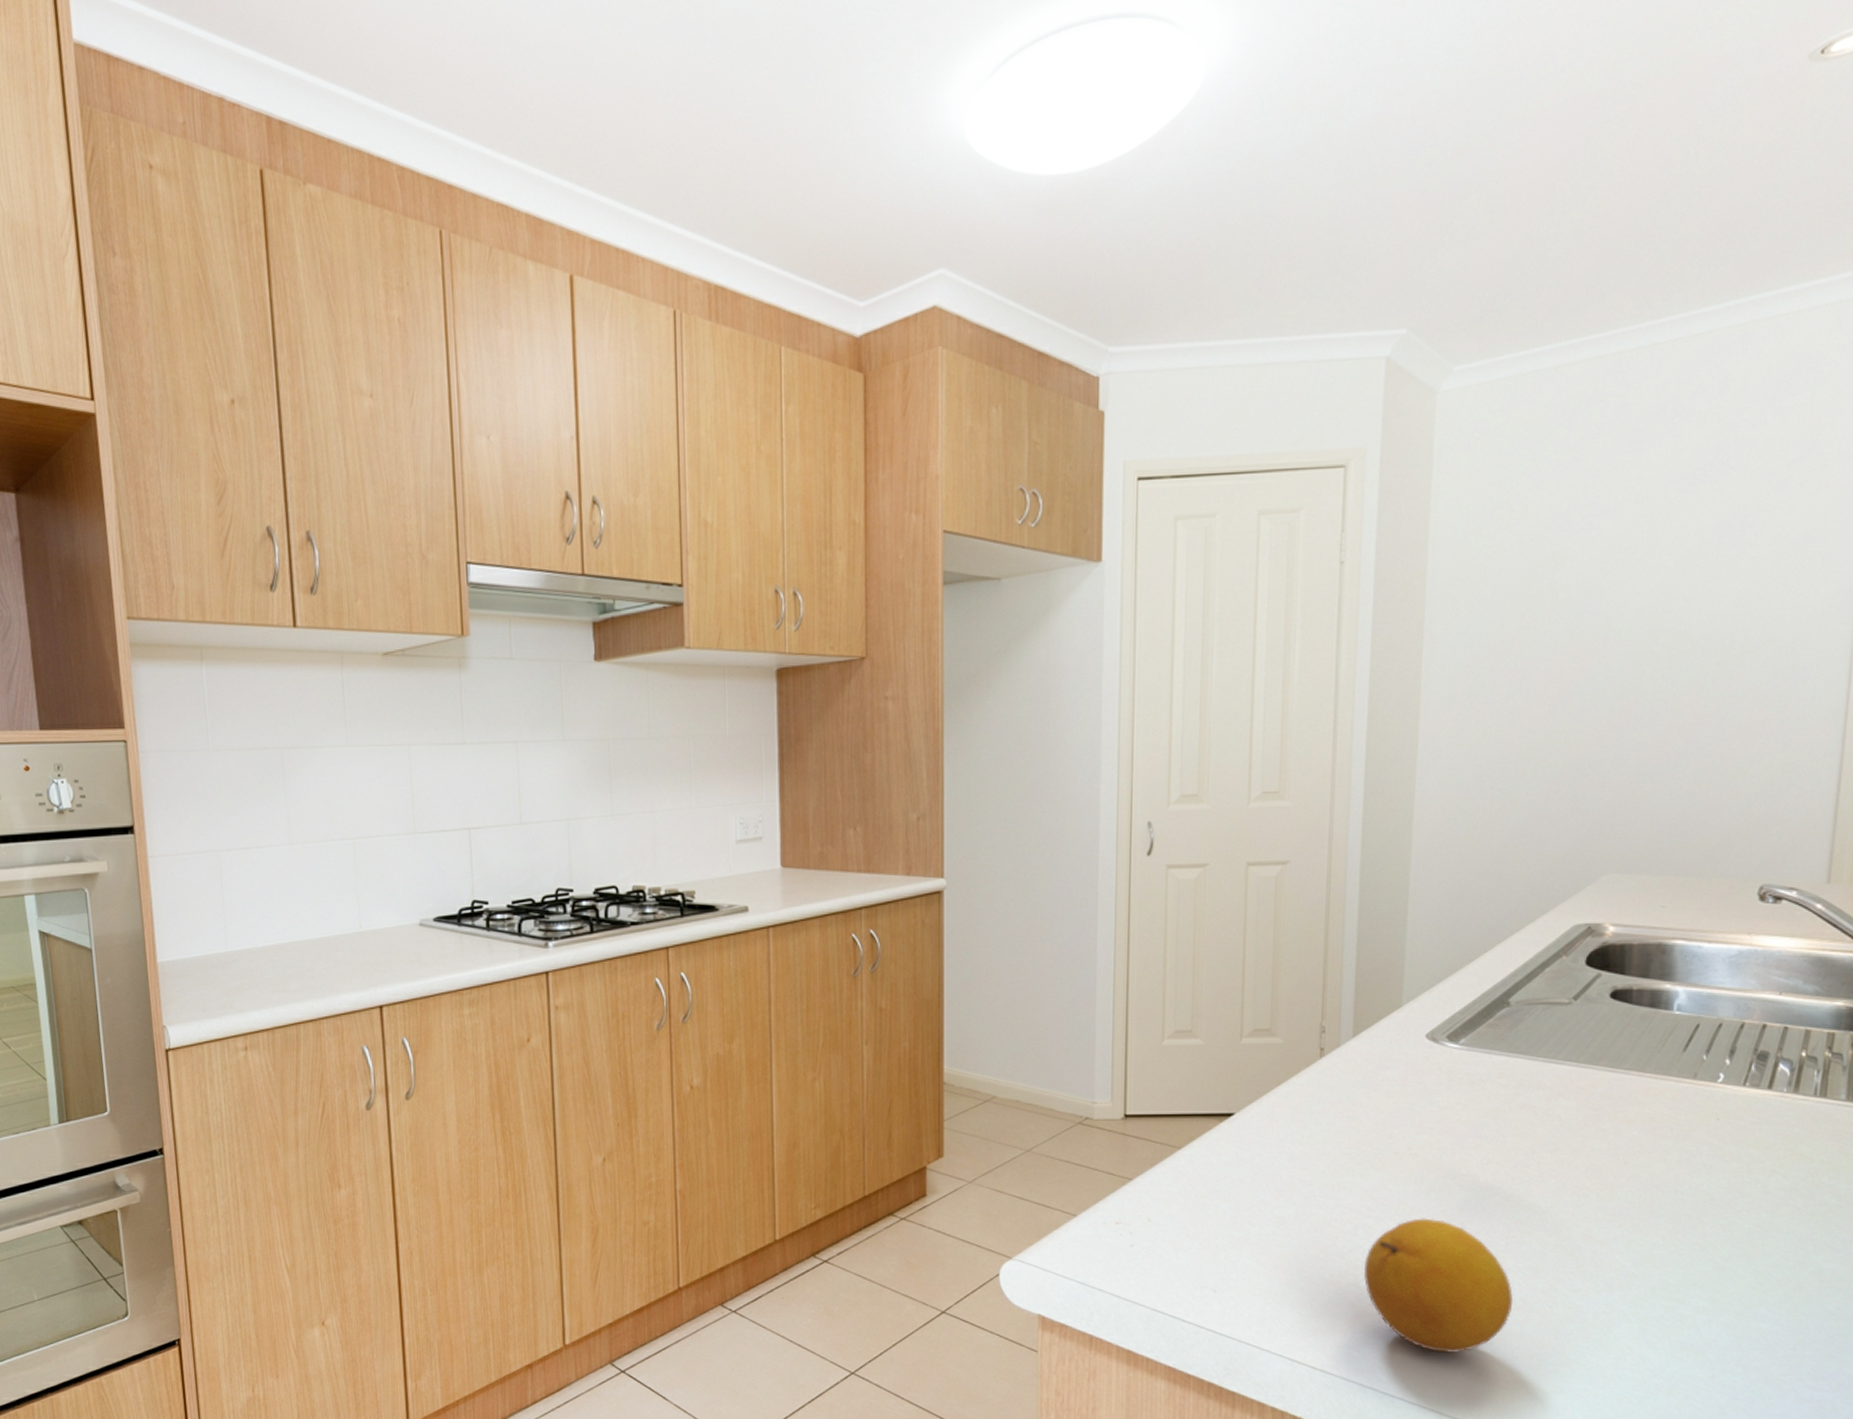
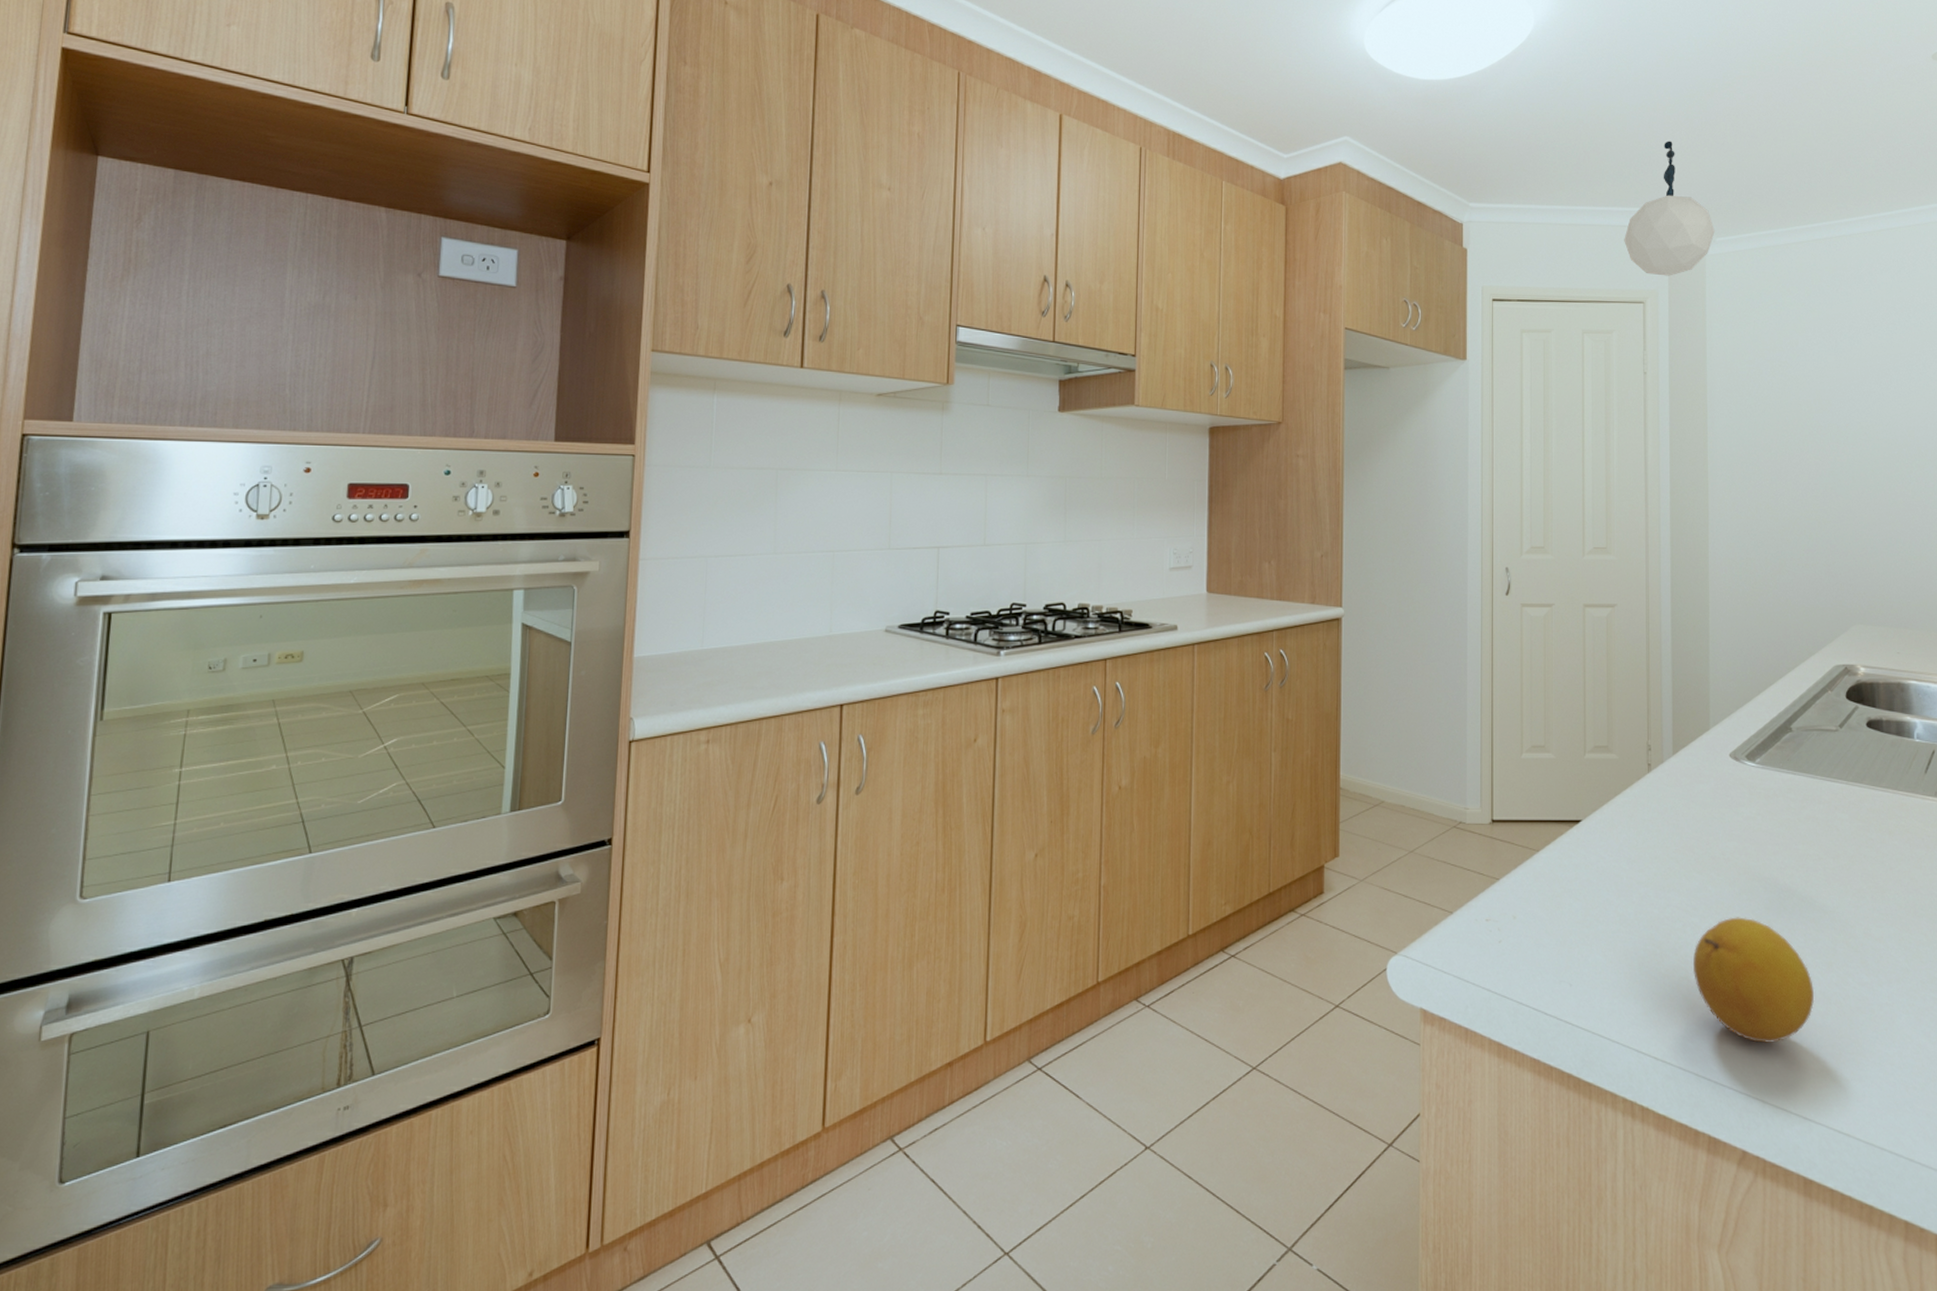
pendant light: none [1321,230,1453,427] -> present [1624,140,1715,276]

